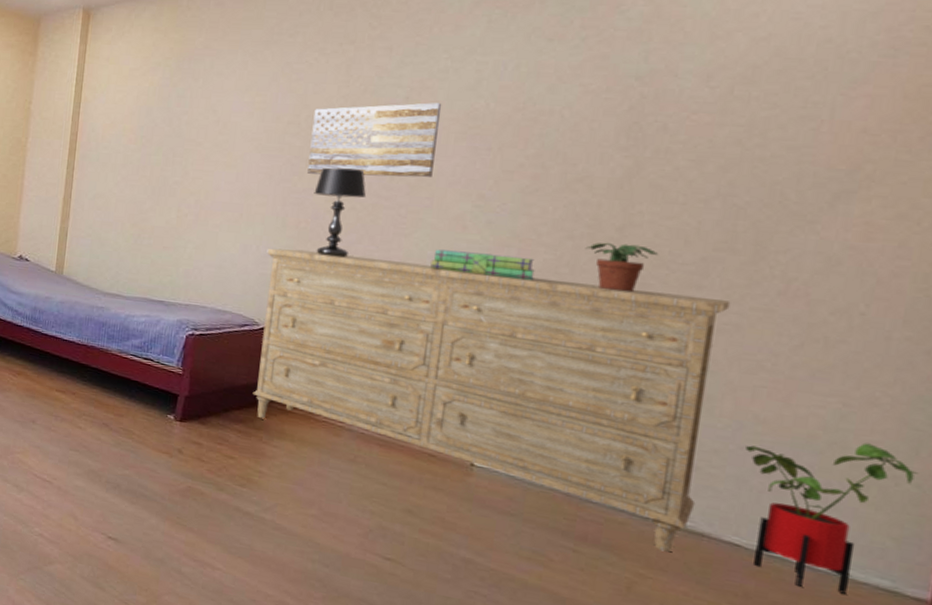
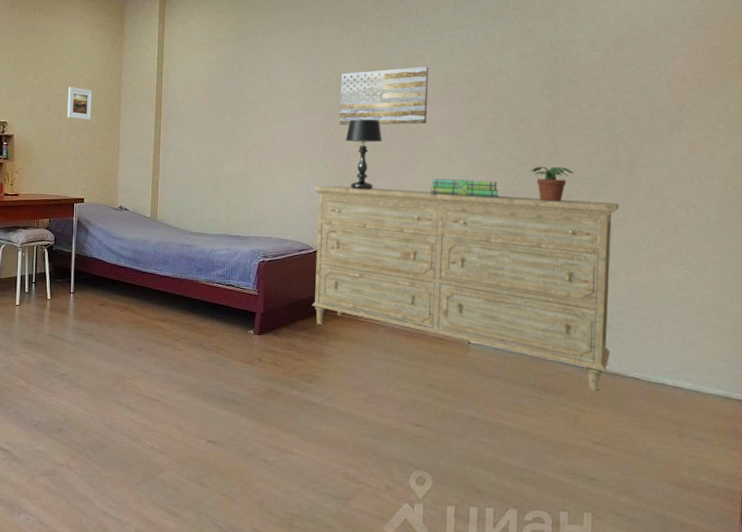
house plant: present [745,443,919,594] -> none [636,295,733,404]

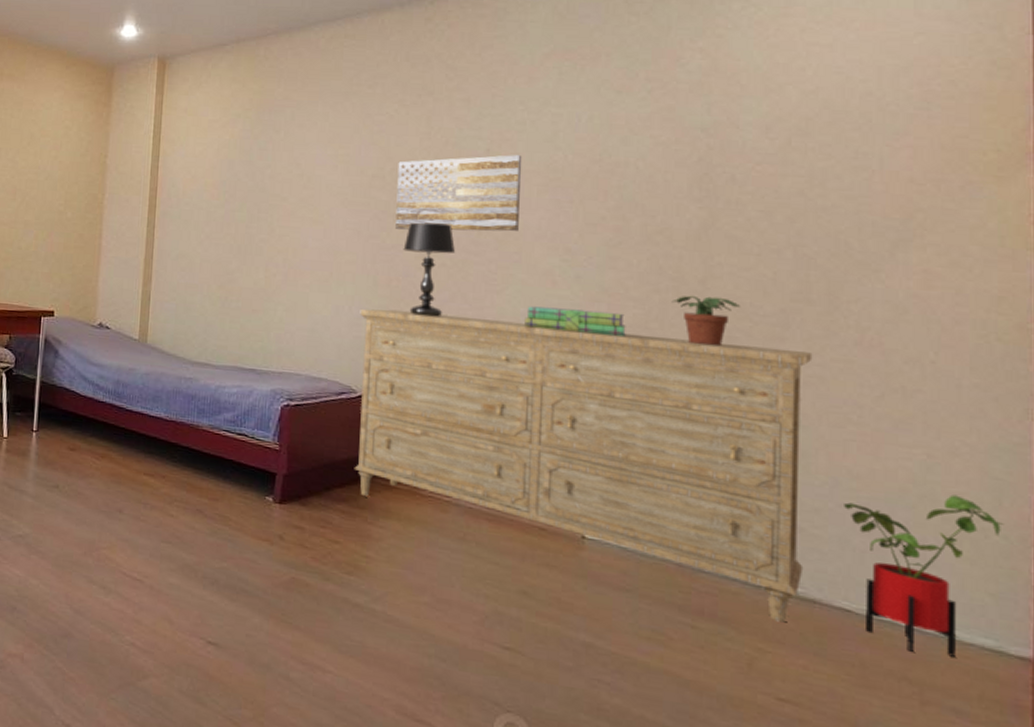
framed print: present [67,87,93,120] -> none [37,171,70,213]
house plant: none [636,295,733,404] -> present [844,494,1004,657]

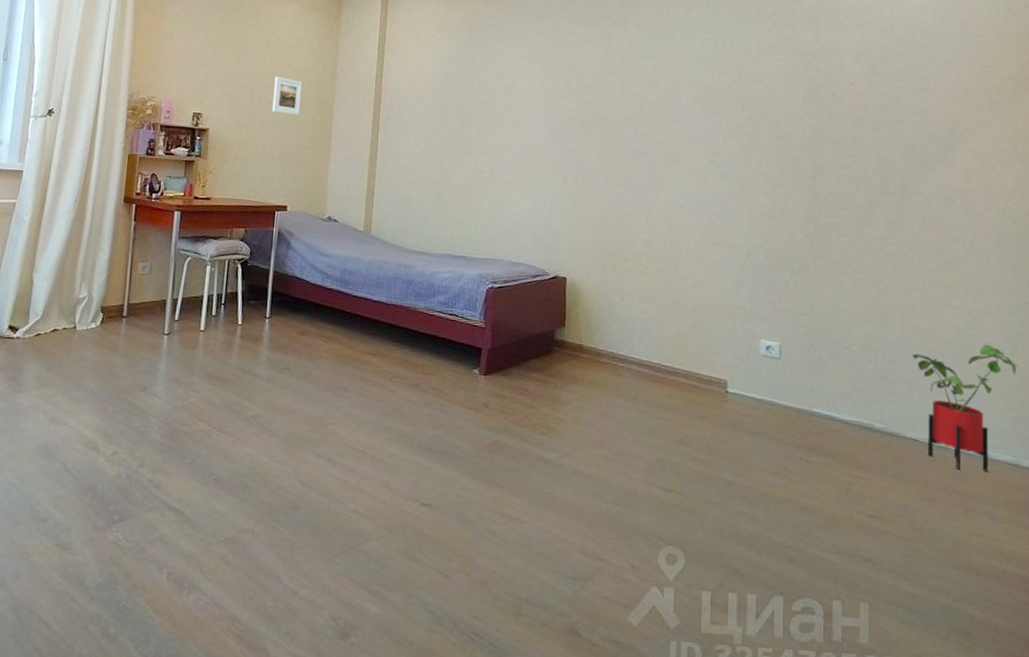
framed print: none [37,171,70,213] -> present [272,77,303,116]
dresser: present [354,308,813,623] -> none [547,202,891,453]
wall art: present [395,155,522,232] -> none [581,72,680,137]
table lamp: present [403,222,456,317] -> none [587,127,629,209]
stack of books: present [524,306,626,336] -> none [682,199,758,223]
potted plant: present [671,295,741,347] -> none [791,189,841,231]

